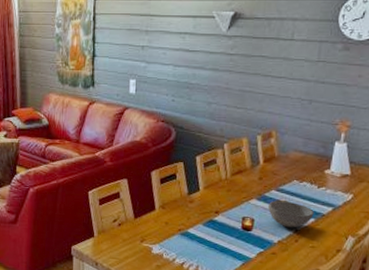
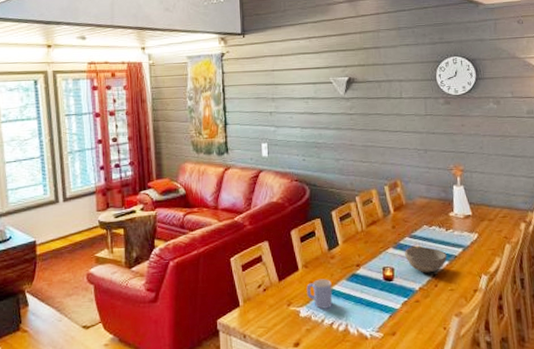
mug: none [161,220,187,249] -> present [306,279,333,309]

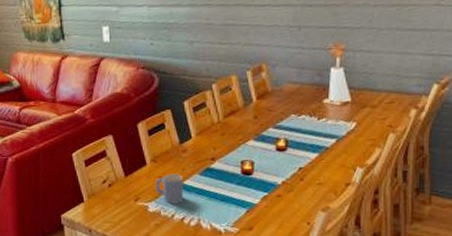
bowl: present [405,246,447,273] -> none [267,137,317,167]

